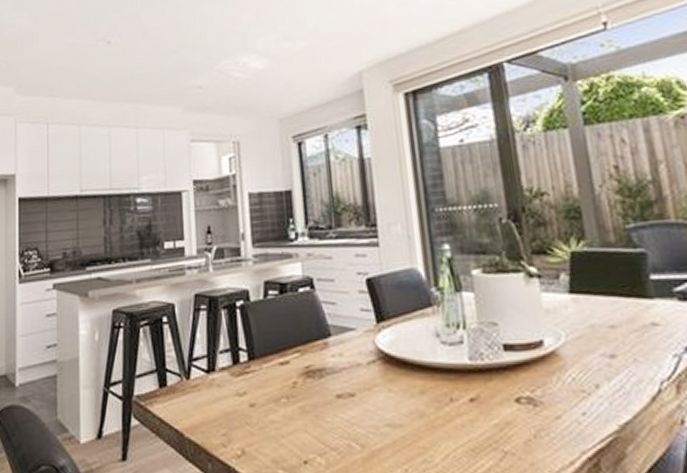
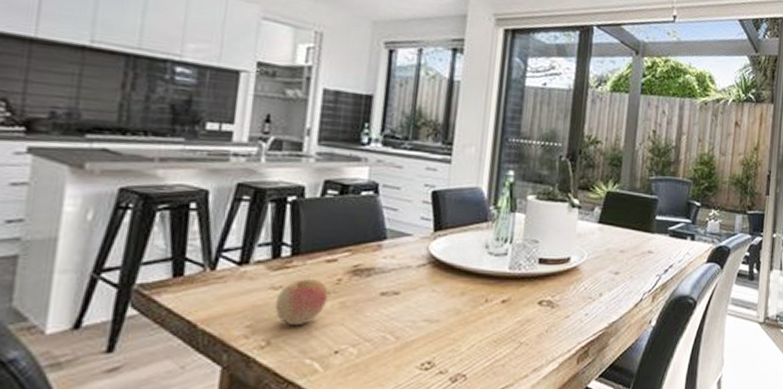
apple: none [242,382,288,434] -> present [275,278,328,326]

